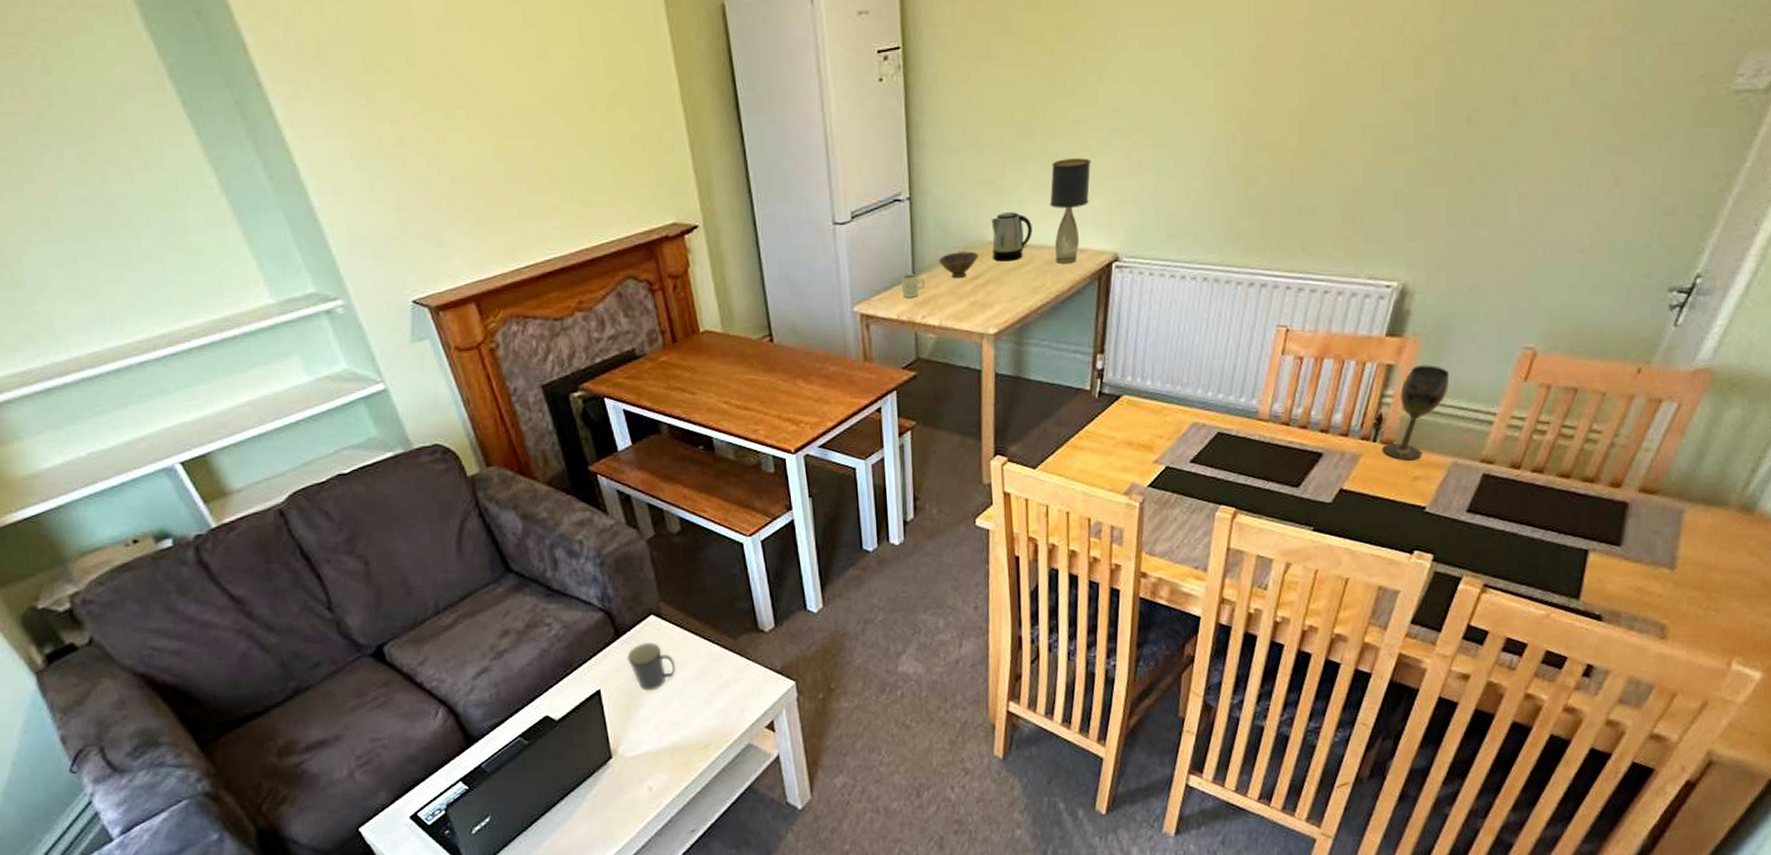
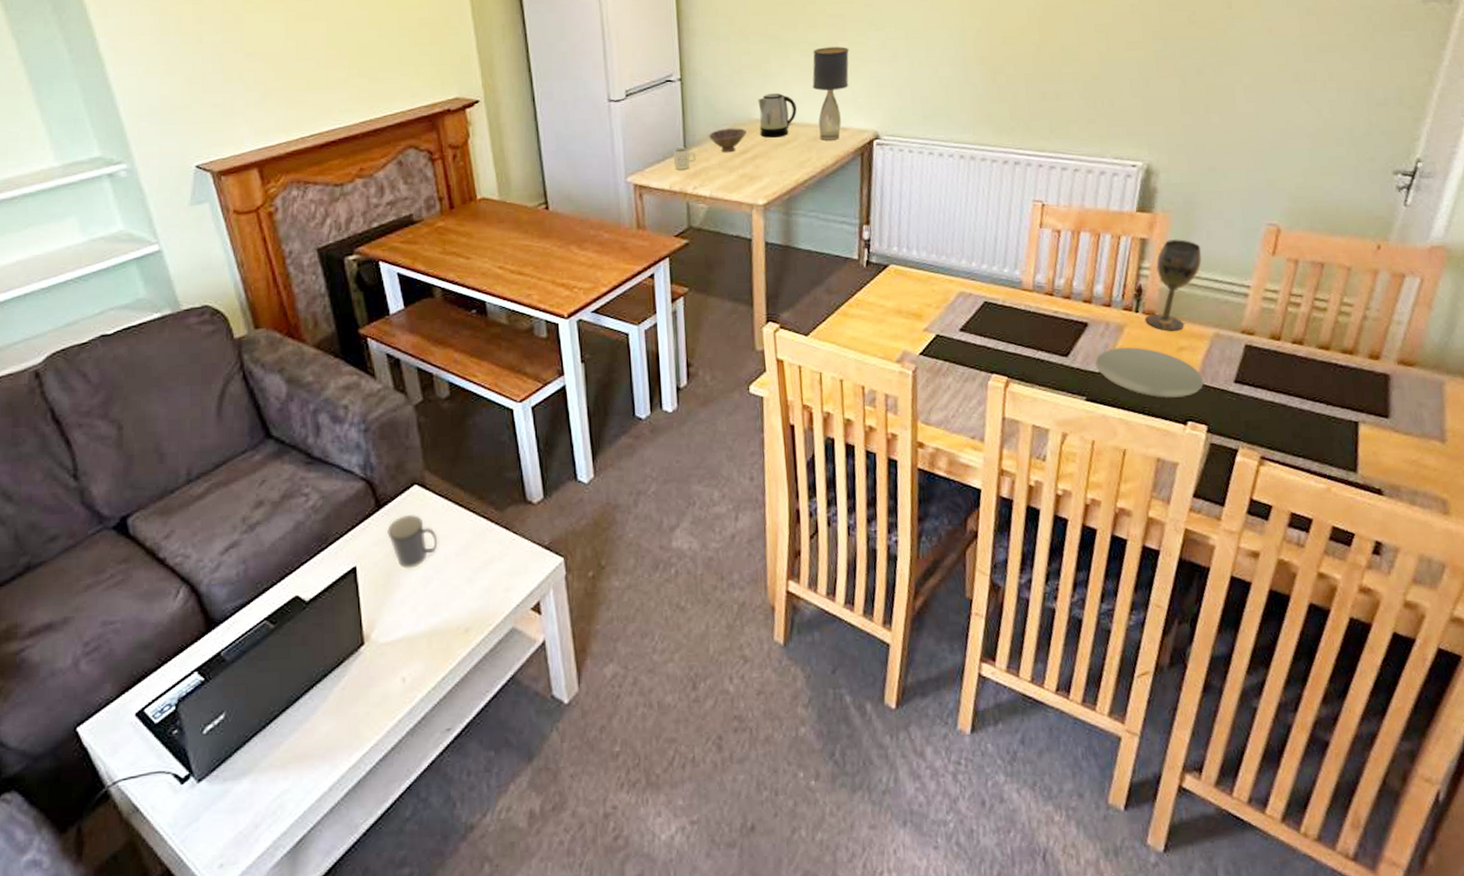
plate: none [1327,477,1435,528] -> present [1095,347,1204,398]

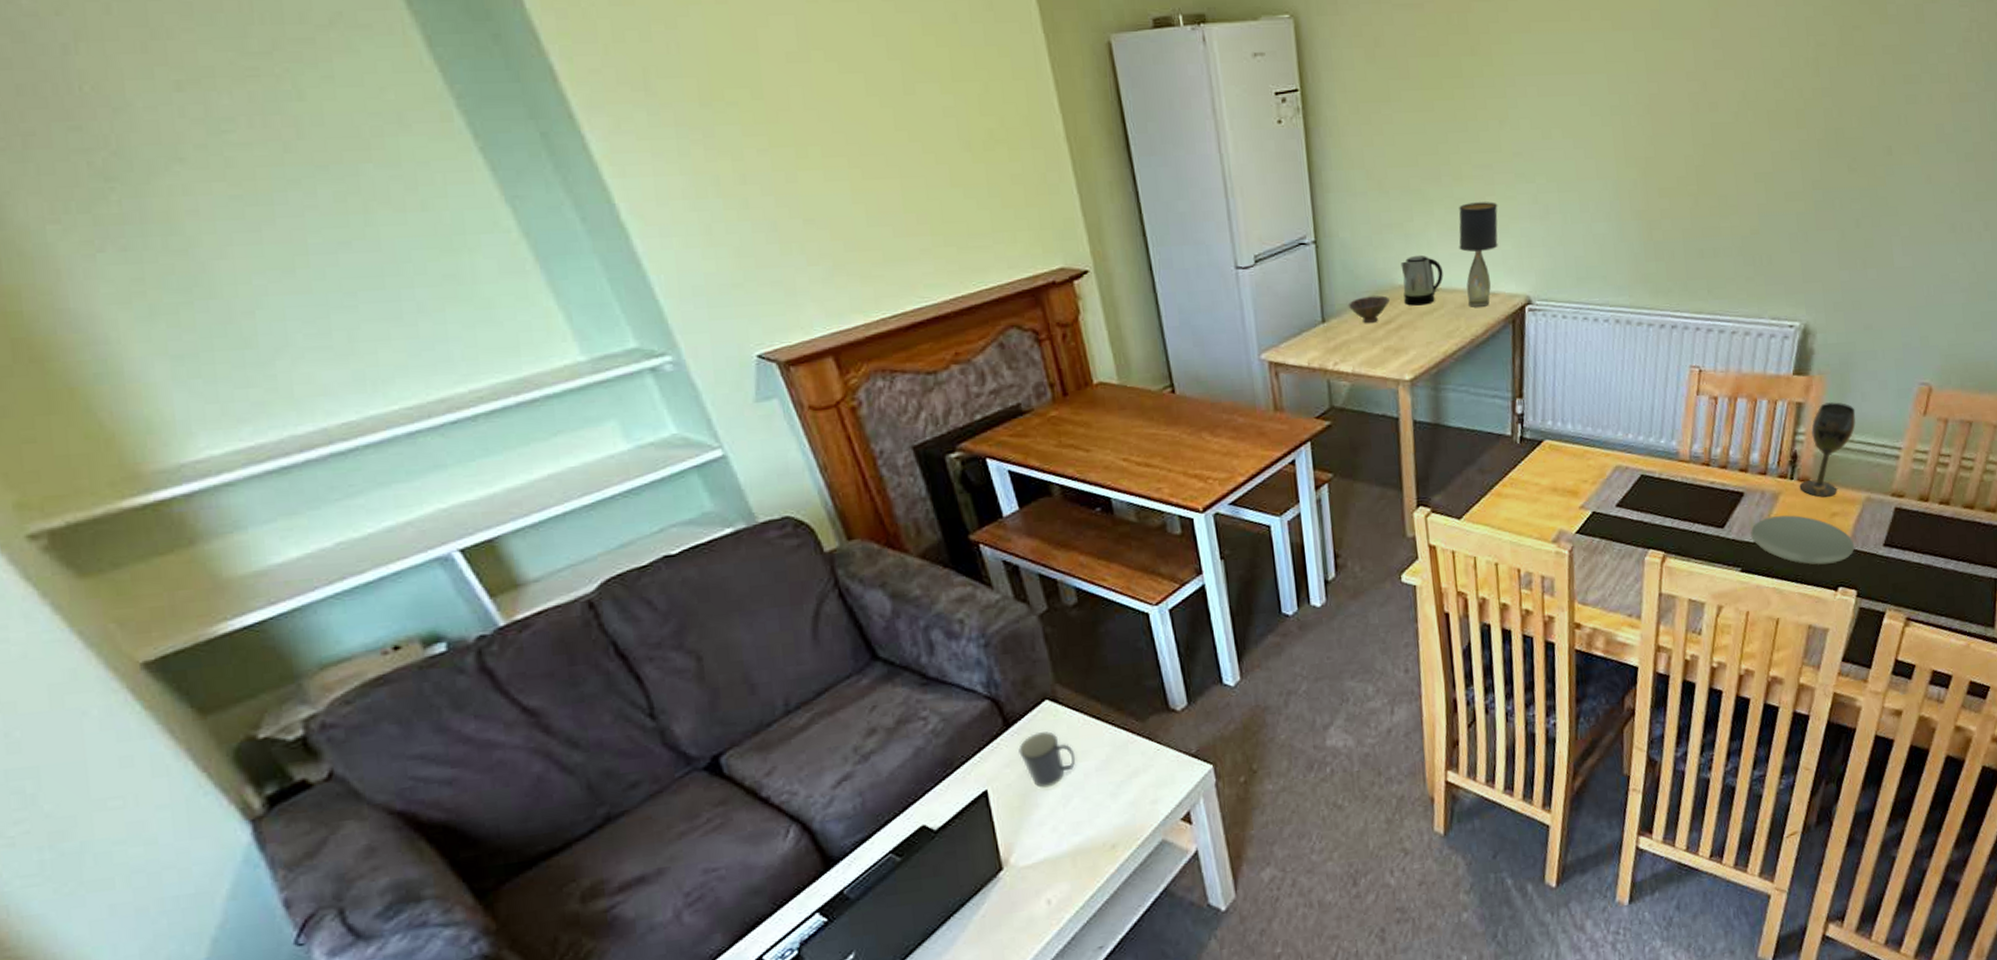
mug: present [673,147,696,170] -> none [1310,319,1335,344]

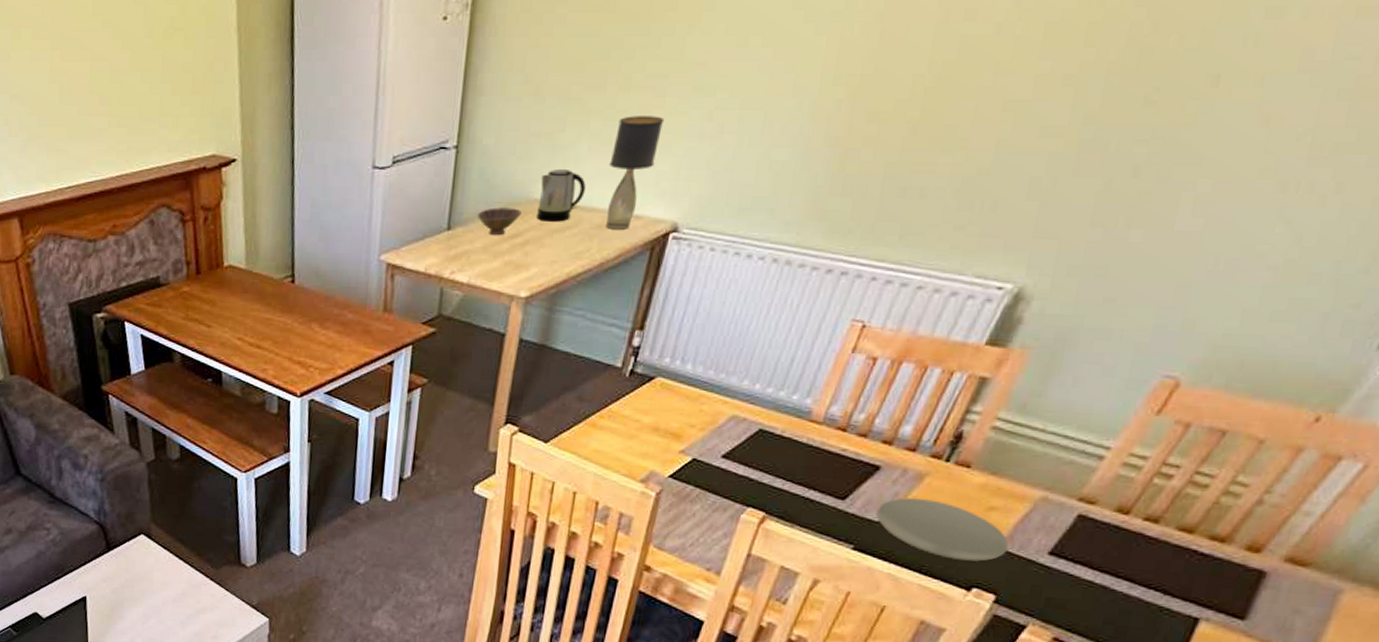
mug: present [1019,731,1076,789] -> none [114,560,158,606]
wine glass: present [1799,402,1856,497] -> none [955,382,1059,488]

